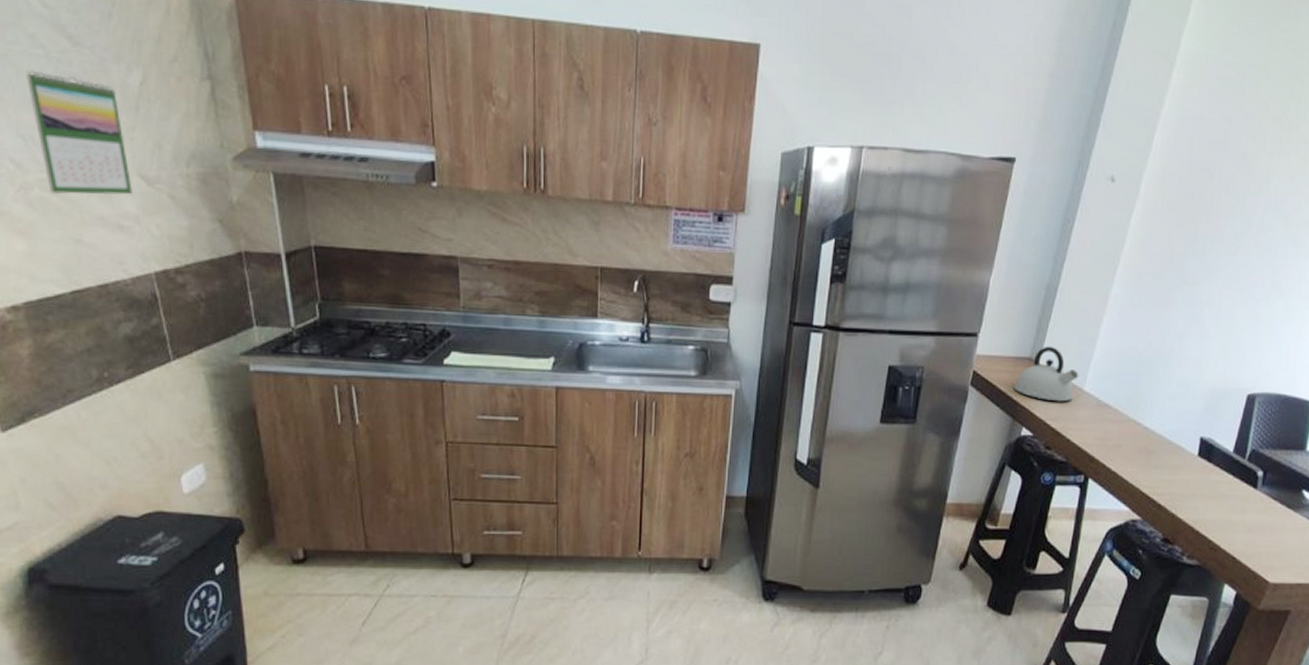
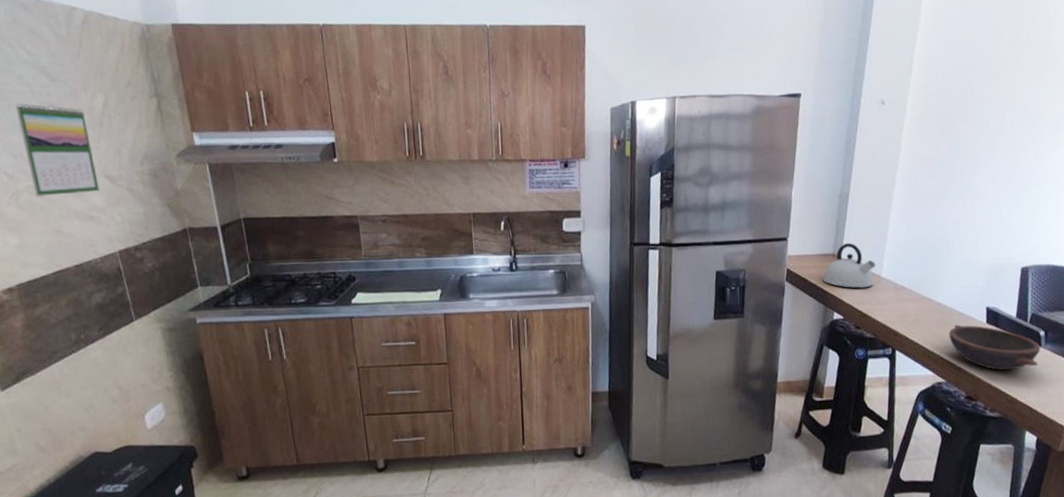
bowl: none [1152,455,1256,513] -> present [949,325,1041,371]

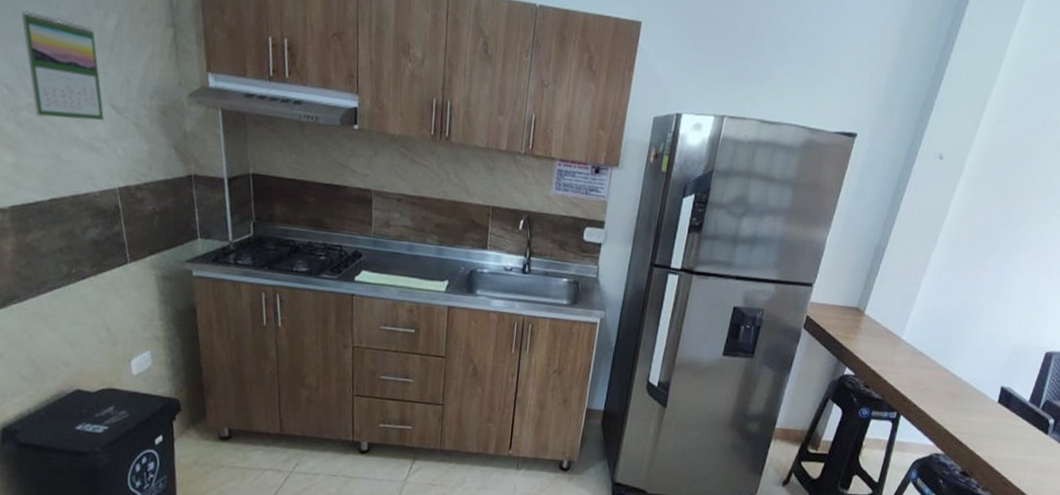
kettle: present [822,242,876,288] -> none [841,298,899,348]
bowl: present [949,325,1041,371] -> none [957,399,1047,454]

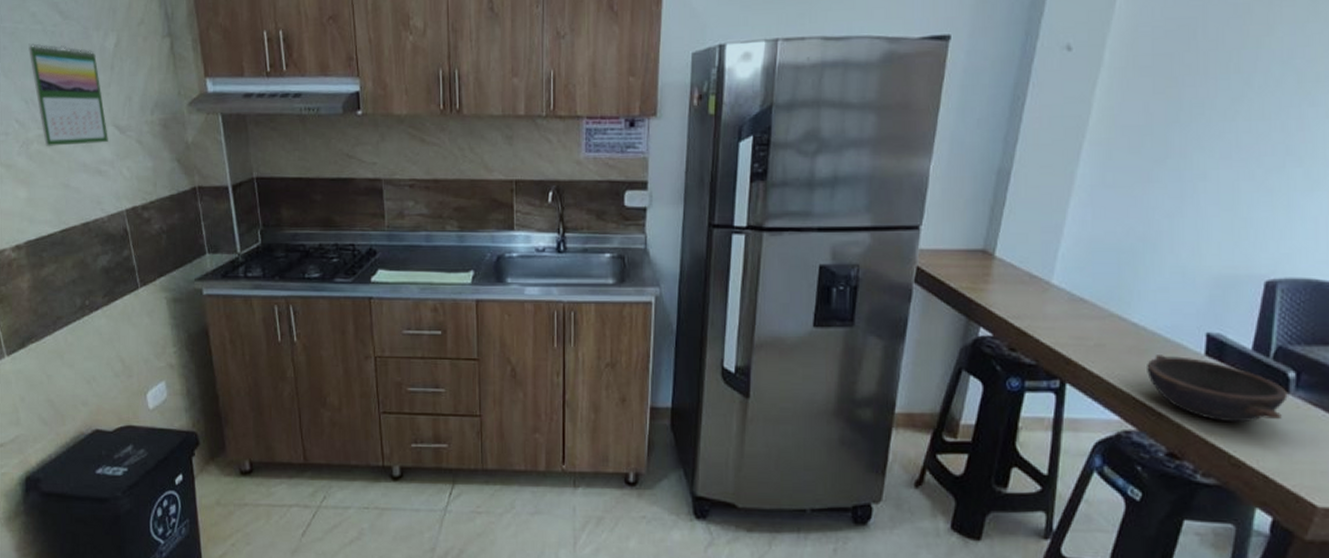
bowl: none [957,399,1047,454] -> present [1147,355,1288,423]

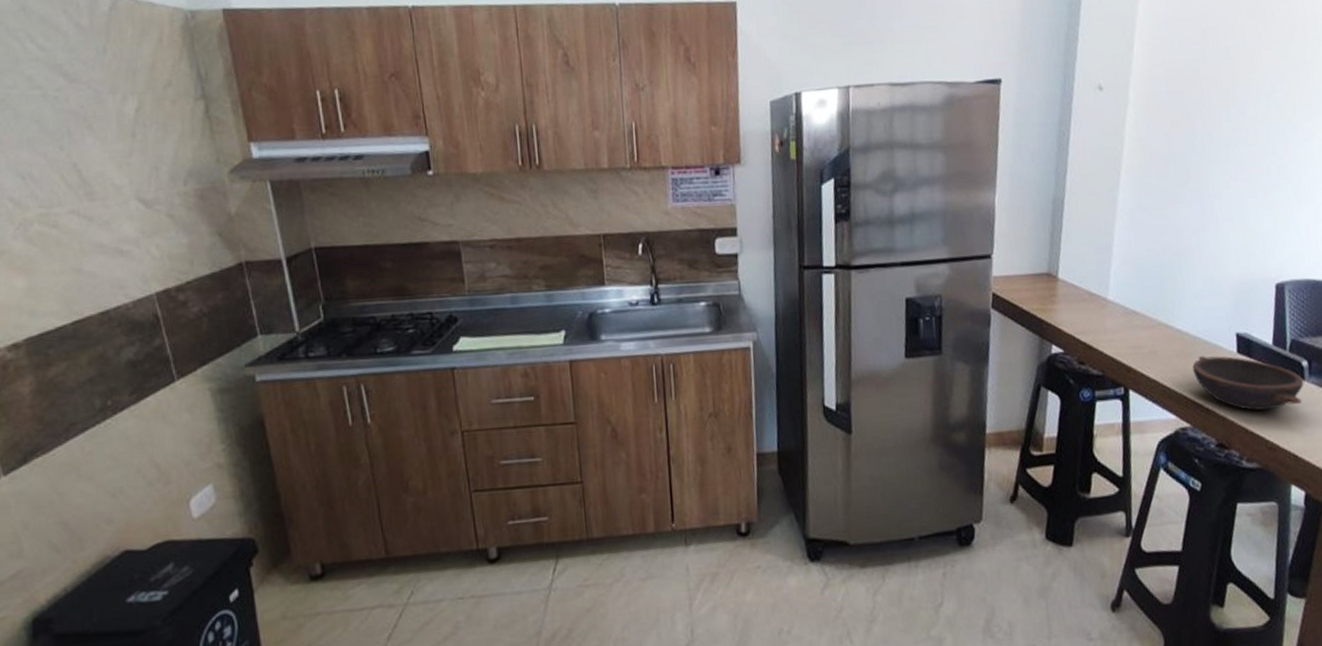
calendar: present [29,43,108,146] -> none [24,110,131,227]

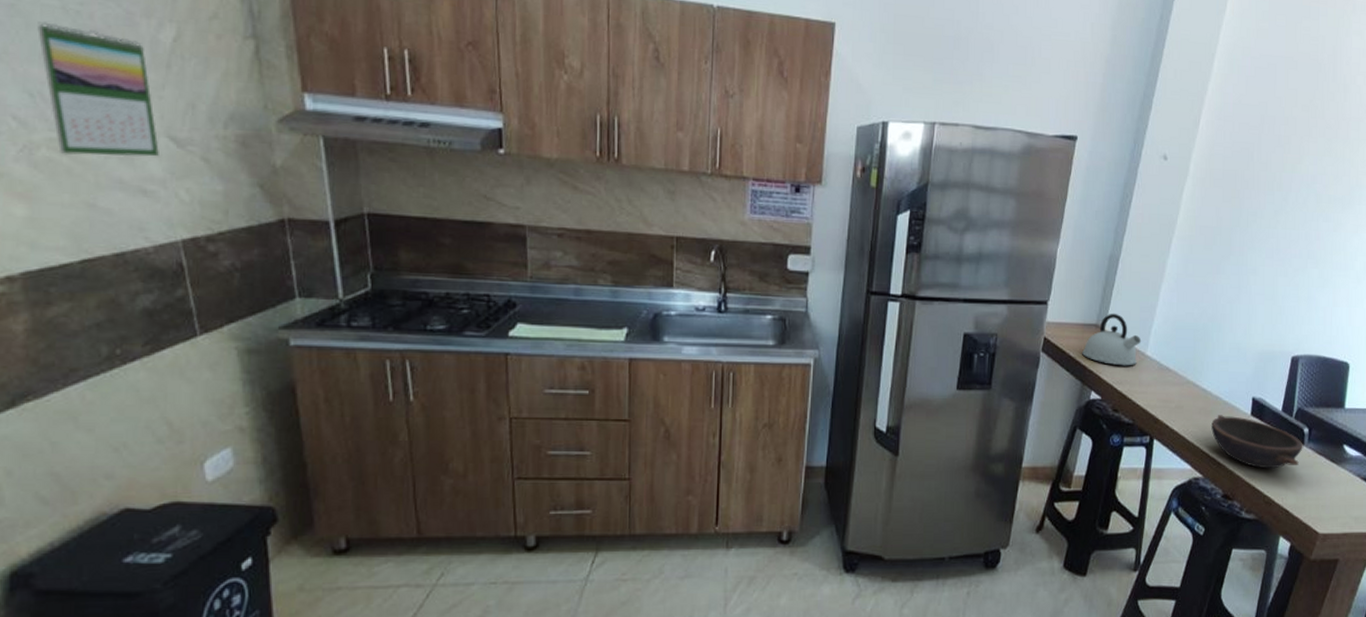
calendar: none [24,110,131,227] -> present [37,21,159,157]
kettle: none [1036,258,1101,315] -> present [1082,313,1142,366]

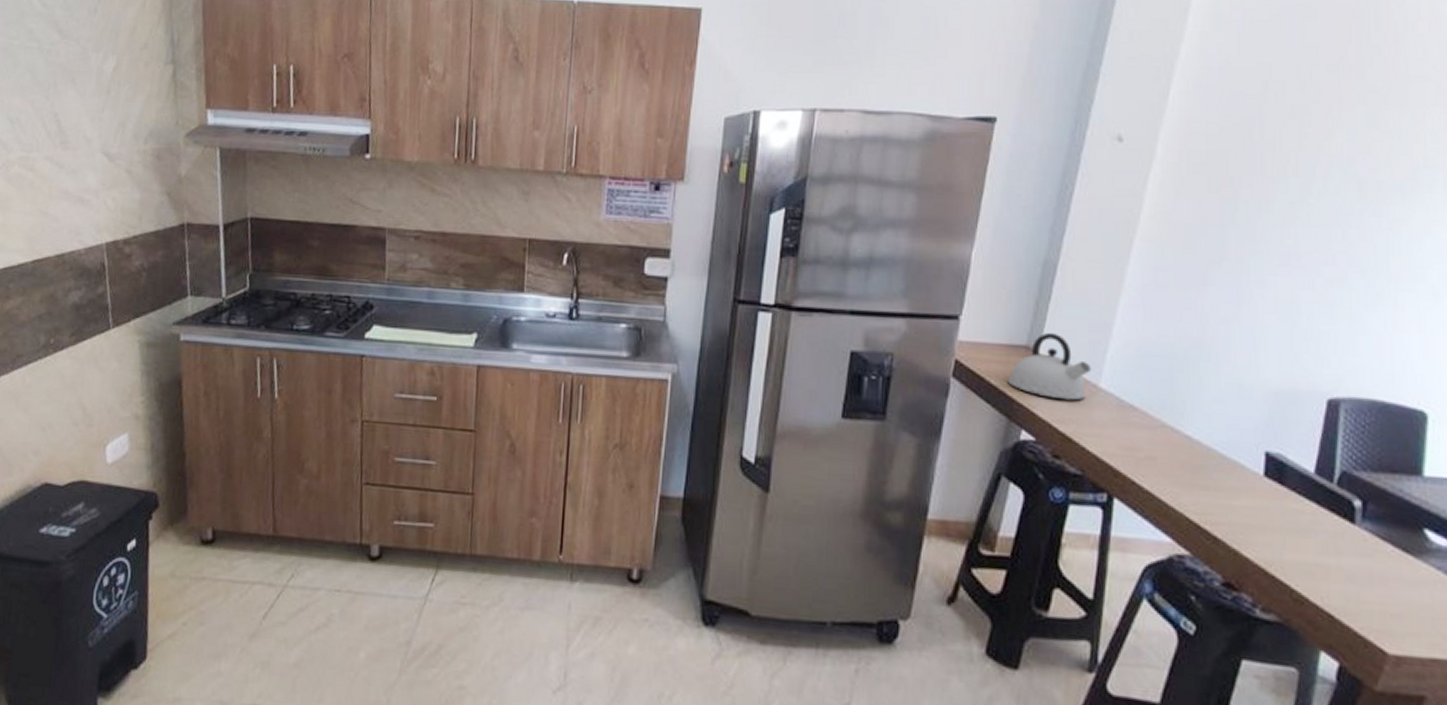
calendar: present [37,21,159,157] -> none [21,61,96,170]
bowl: present [1211,415,1303,469] -> none [1201,472,1354,554]

